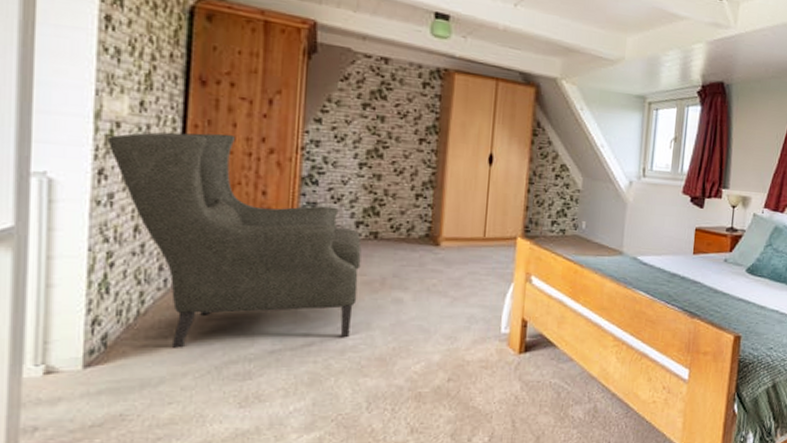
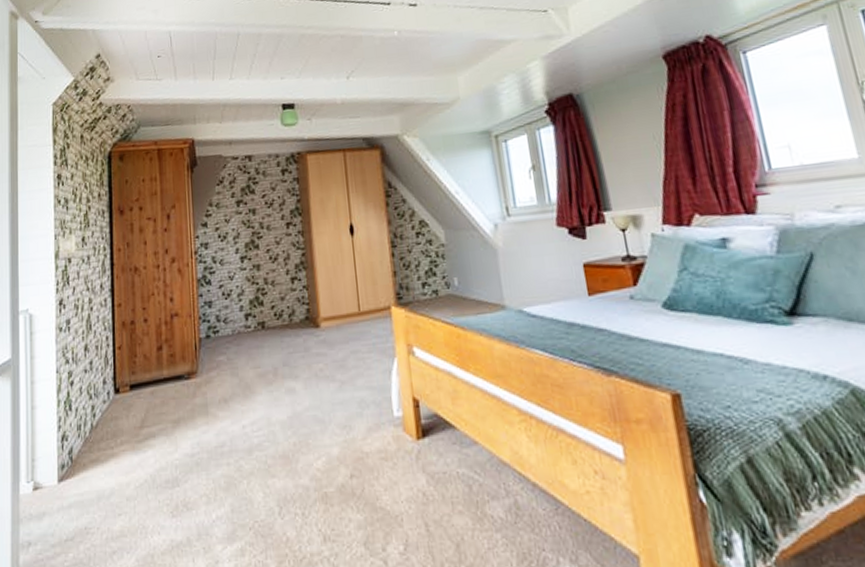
chair: present [107,132,362,348] -> none [63,251,256,458]

